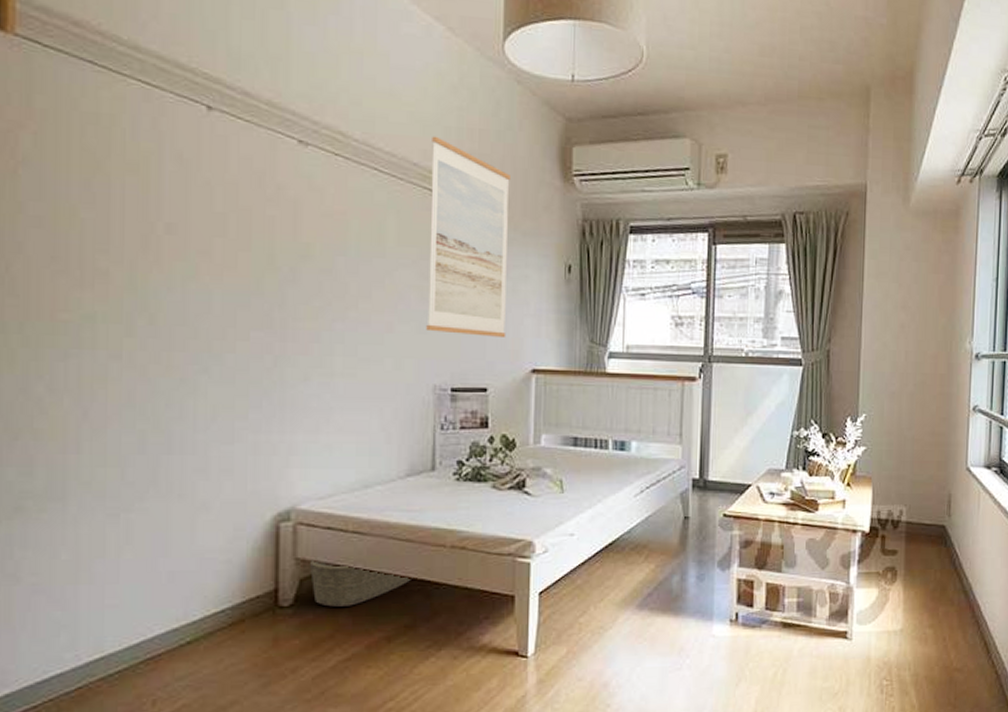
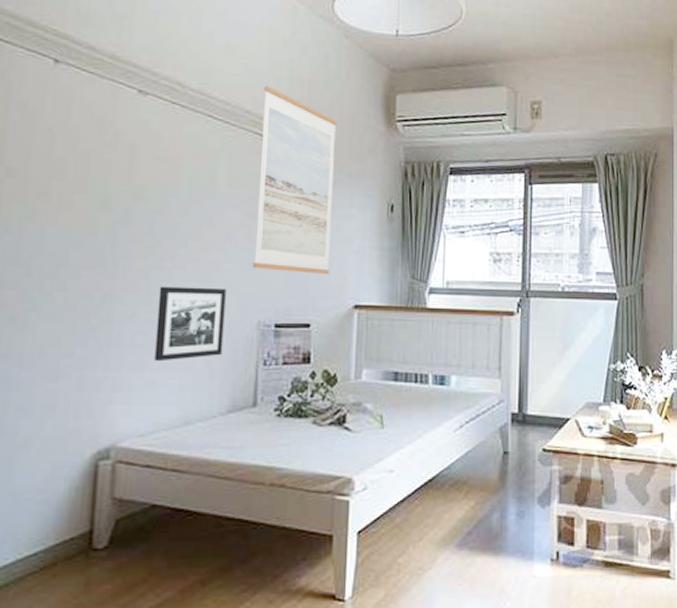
basket: present [310,557,413,607] -> none [127,497,230,549]
picture frame: none [330,349,400,425] -> present [154,286,226,362]

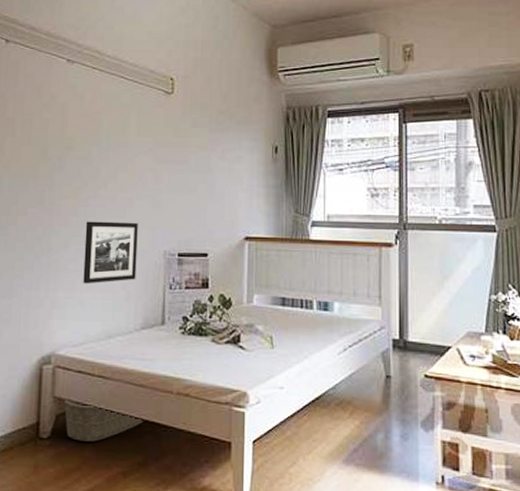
basket: none [127,497,230,549] -> present [64,397,145,442]
wall art: present [253,85,337,274] -> none [159,48,226,209]

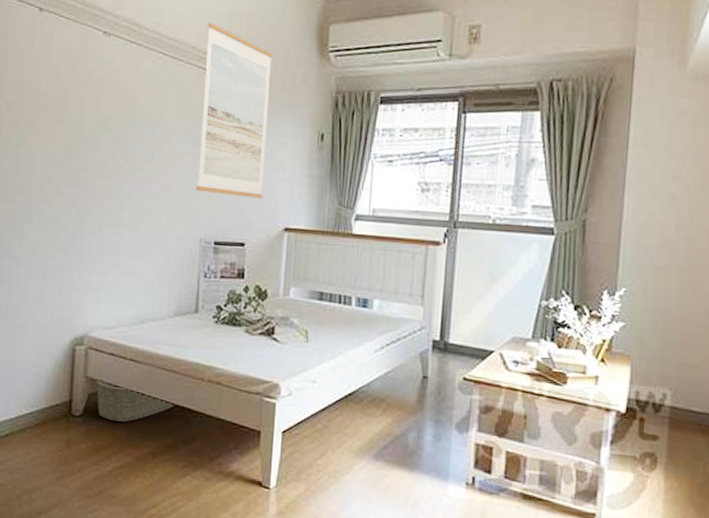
picture frame: present [83,221,138,284] -> none [116,204,174,269]
wall art: none [159,48,226,209] -> present [196,22,273,198]

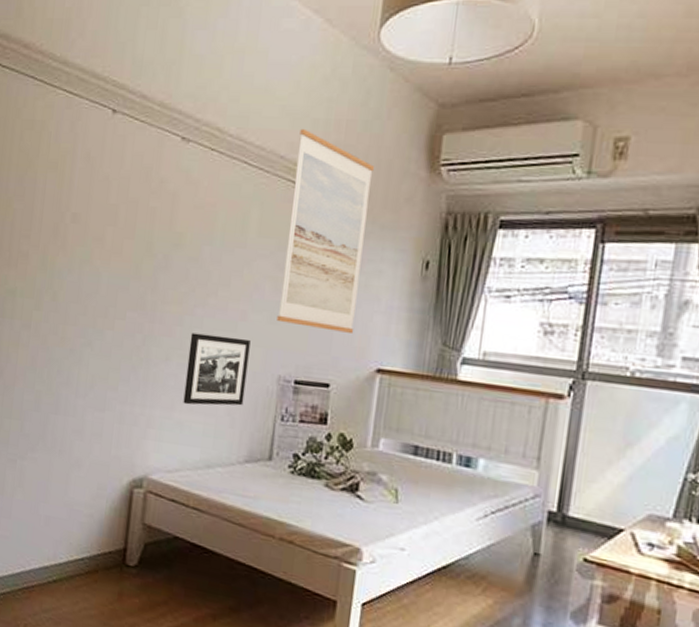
basket: present [96,378,176,422] -> none [154,526,241,578]
picture frame: none [116,204,174,269] -> present [183,333,251,406]

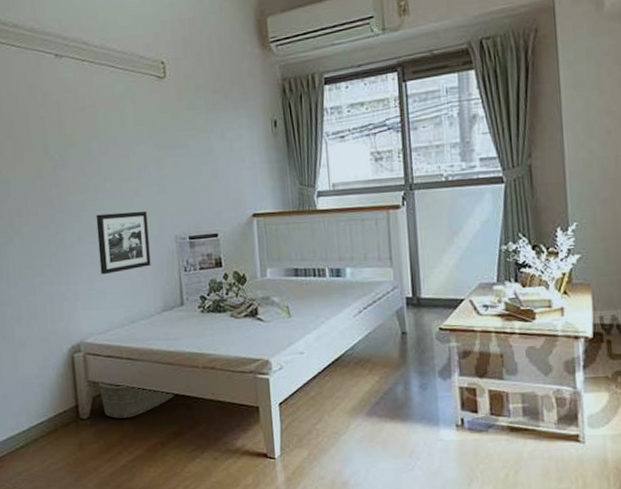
basket: none [154,526,241,578] -> present [99,380,176,418]
wall art: present [277,128,374,333] -> none [152,31,229,192]

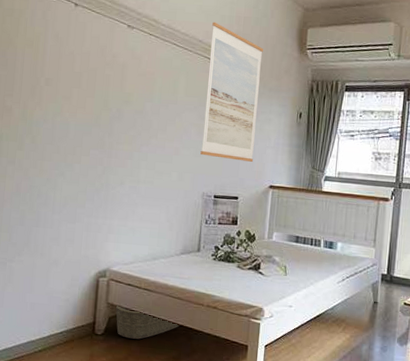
picture frame: present [96,211,151,275] -> none [134,164,182,216]
wall art: none [152,31,229,192] -> present [200,22,263,162]

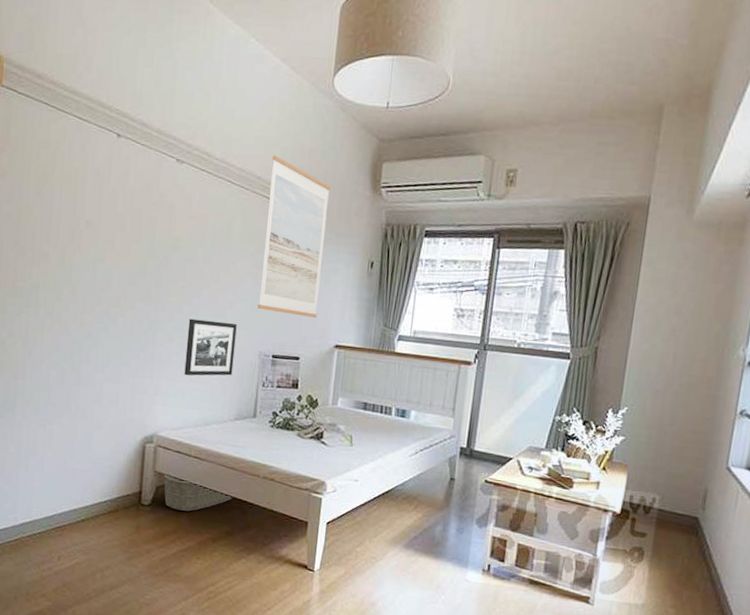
picture frame: none [134,164,182,216] -> present [184,318,237,376]

